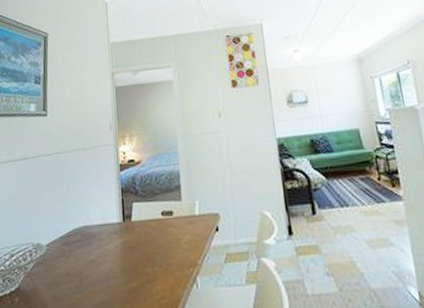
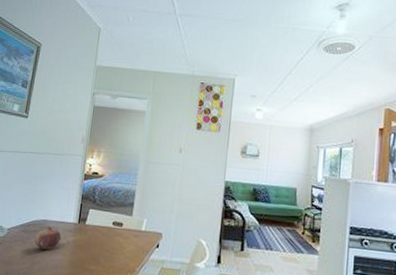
fruit: none [77,232,107,260] -> present [34,226,61,250]

